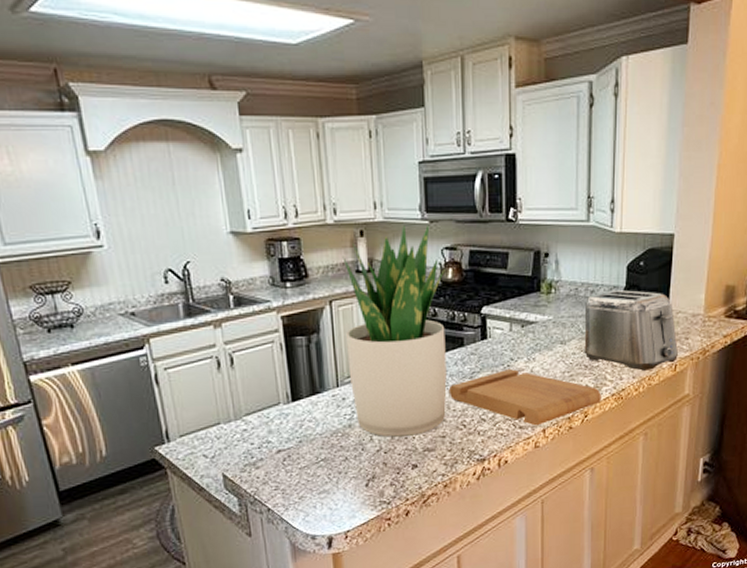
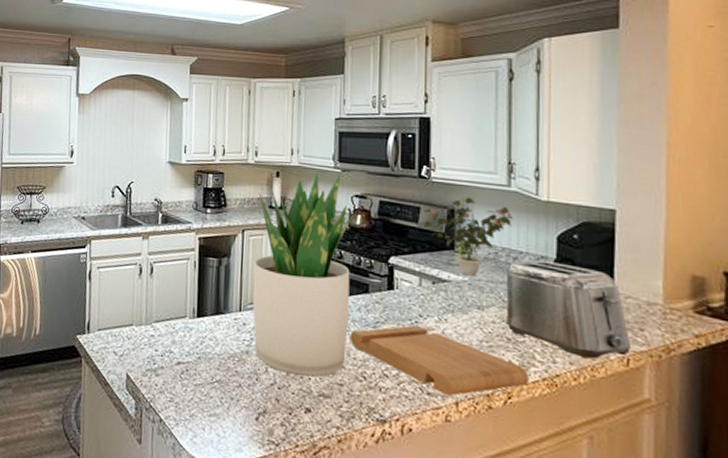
potted plant: none [513,236,591,315] -> present [424,197,513,277]

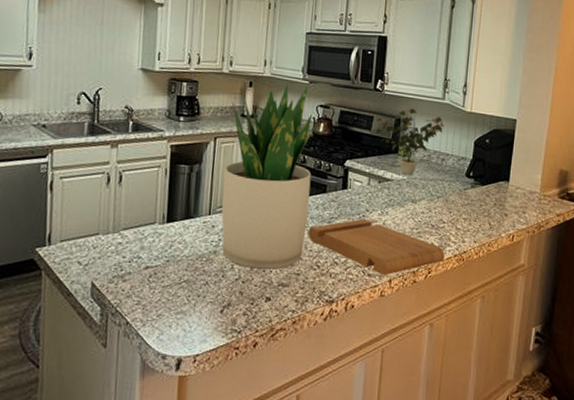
toaster: present [506,260,630,359] -> none [432,161,516,237]

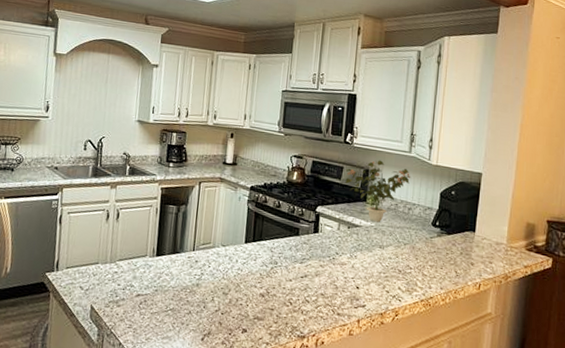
planter: present [221,82,317,270] -> none [204,134,291,304]
cutting board: present [307,219,445,276] -> none [281,261,412,316]

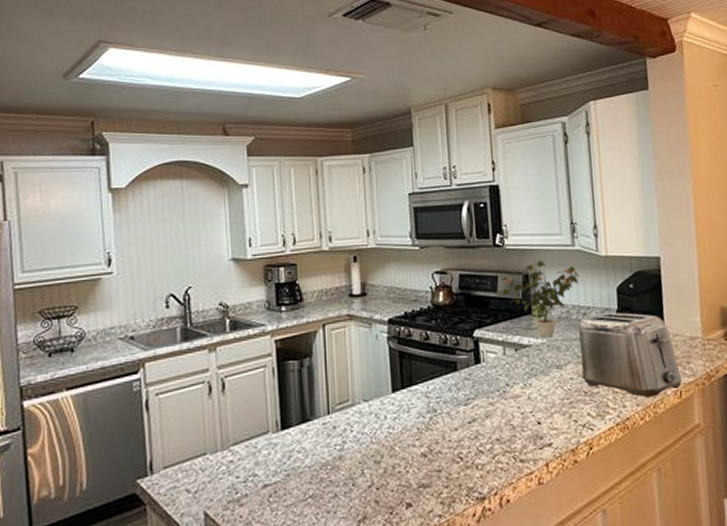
toaster: none [399,210,482,285] -> present [579,312,682,398]

